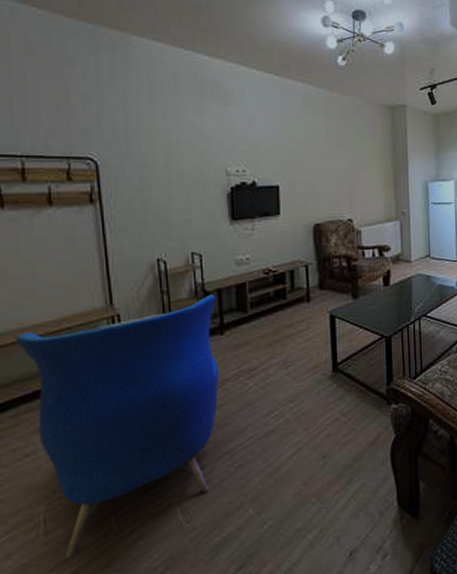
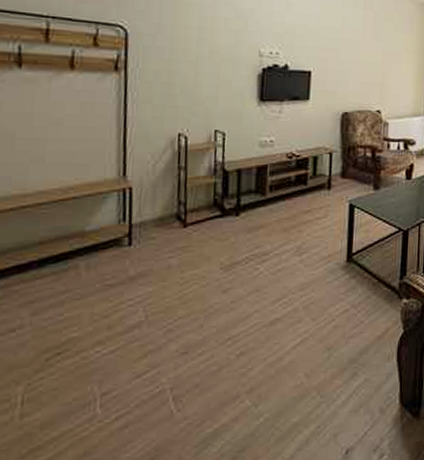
armchair: present [16,294,220,558] -> none [16,174,235,444]

